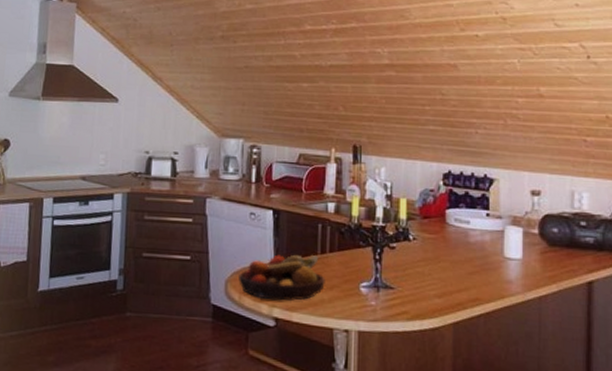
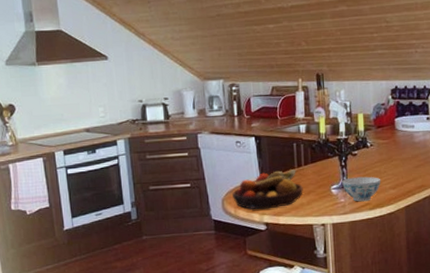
bowl: none [374,275,424,309] -> present [342,176,381,202]

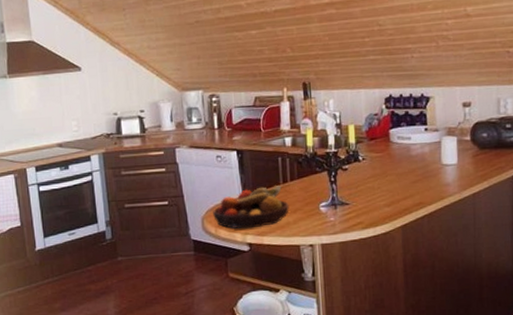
bowl: present [342,176,381,202] -> none [331,193,375,221]

